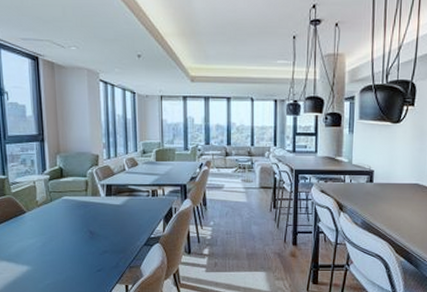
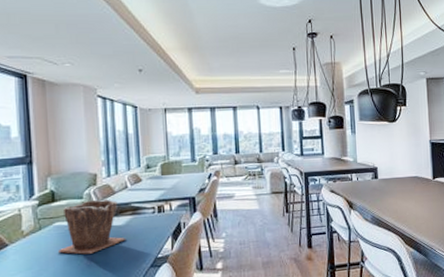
plant pot: none [65,179,123,227] -> present [57,199,126,255]

